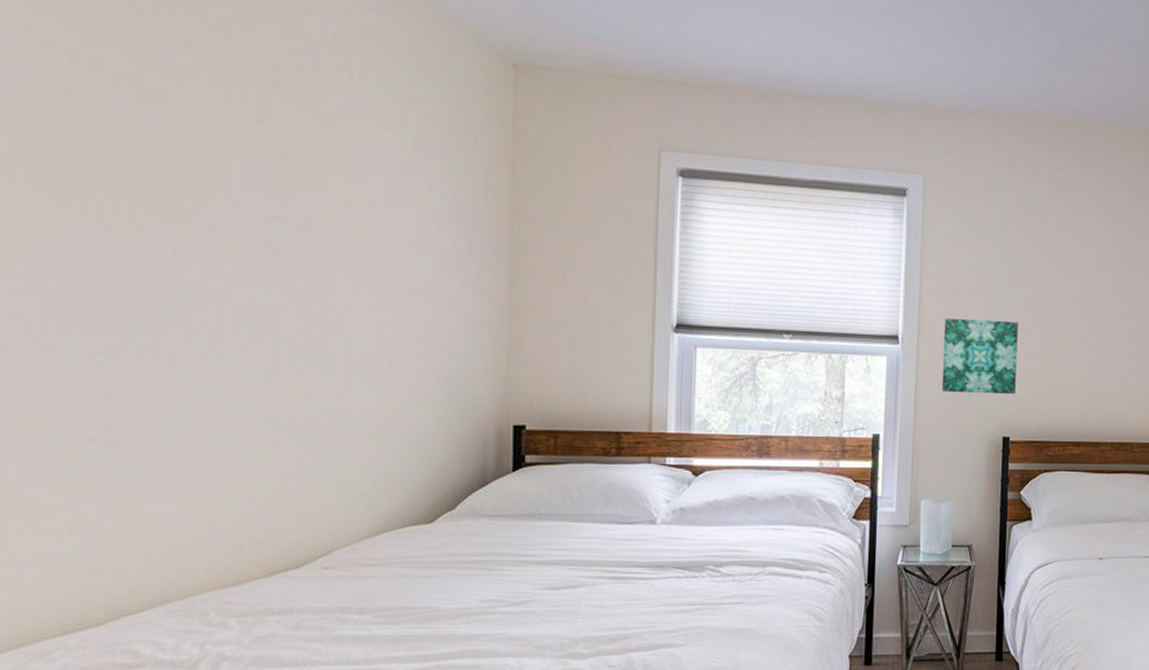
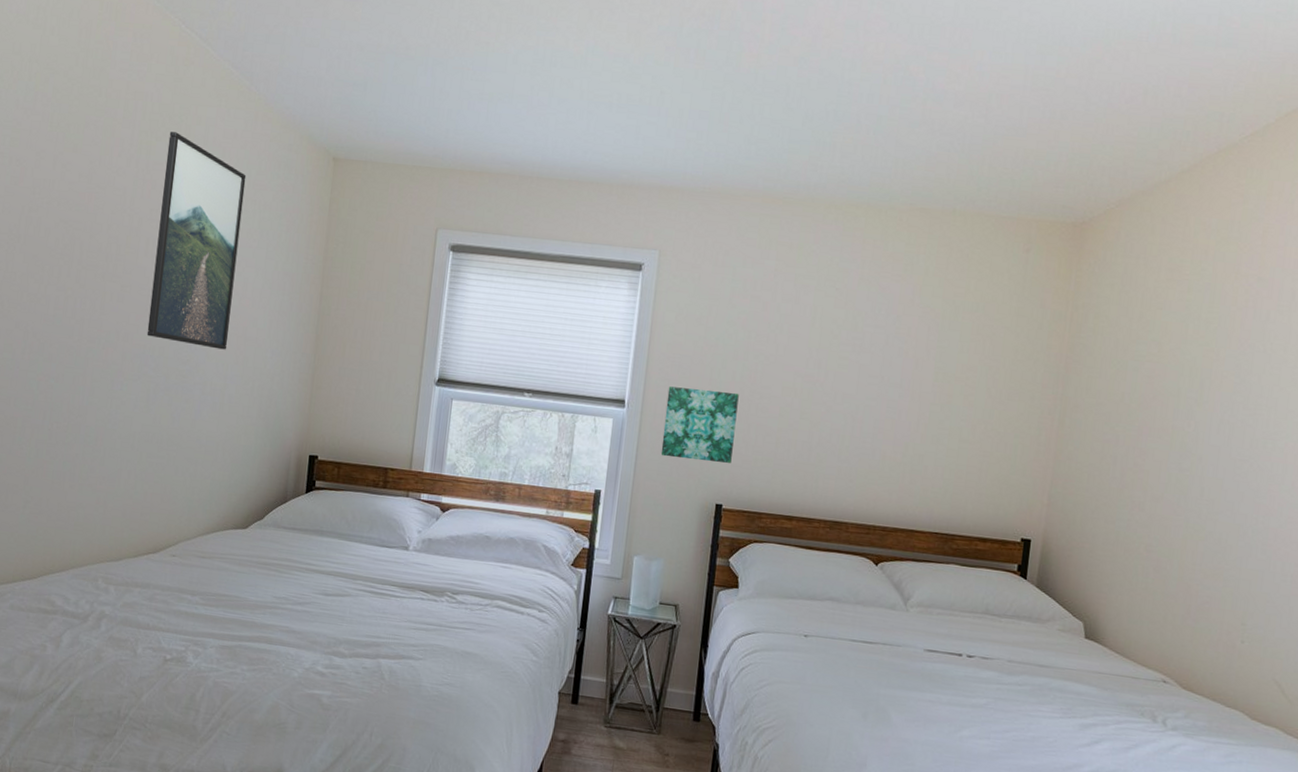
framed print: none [254,22,389,304] -> present [146,131,247,350]

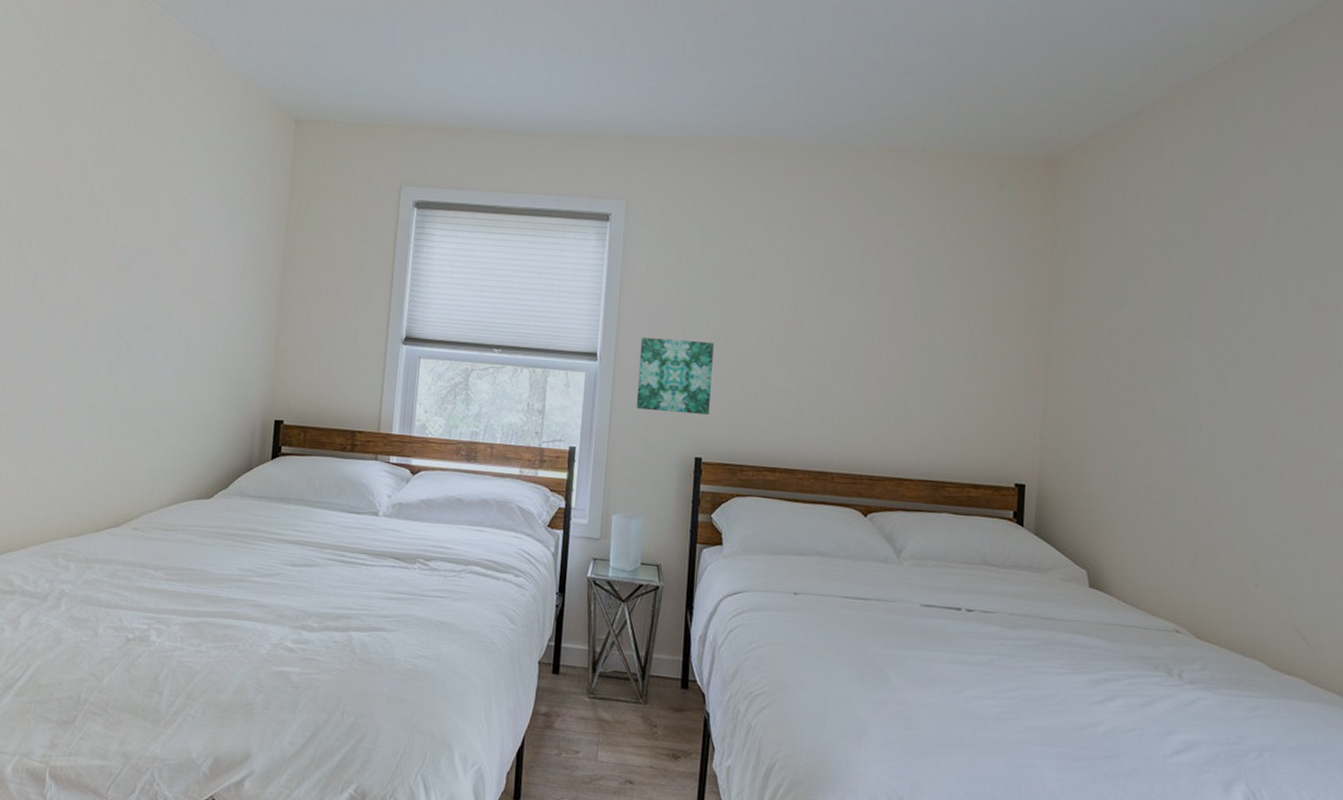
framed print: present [146,131,247,350] -> none [108,99,208,315]

